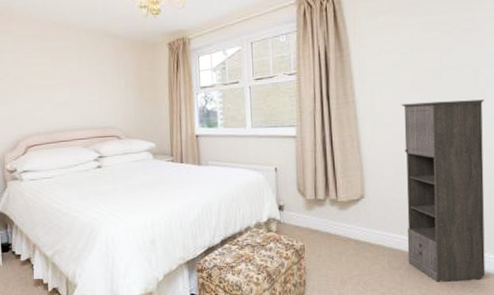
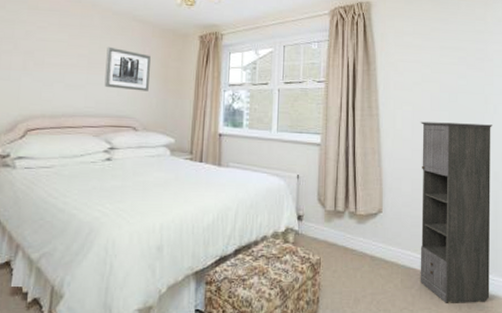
wall art: none [85,64,127,103] -> present [104,46,151,91]

